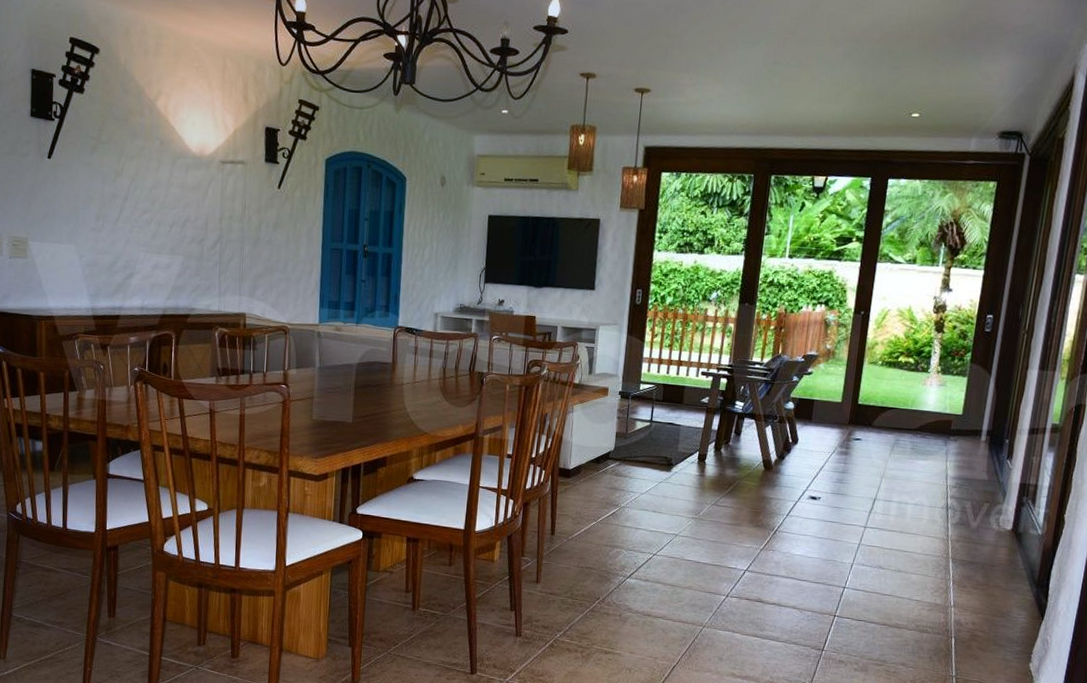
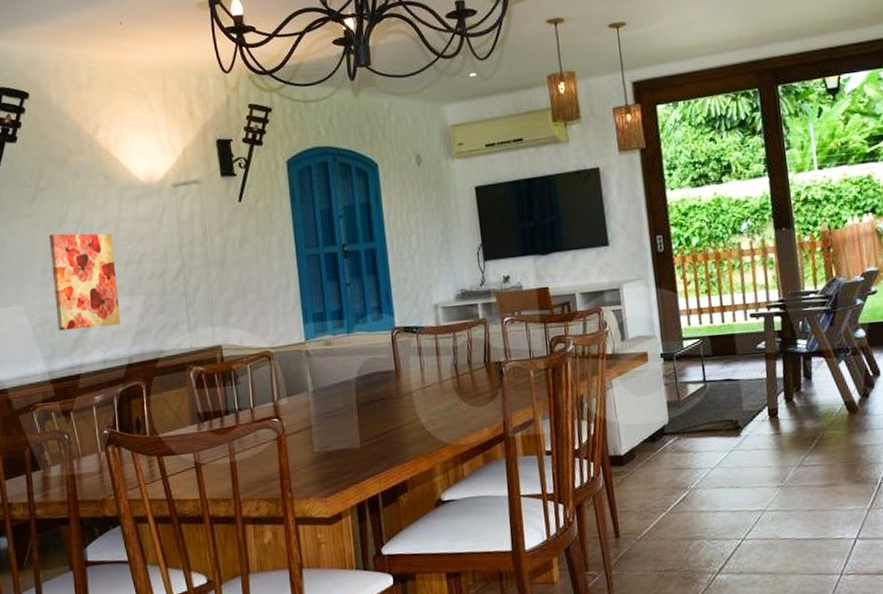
wall art: none [104,185,161,279] -> present [48,233,121,331]

